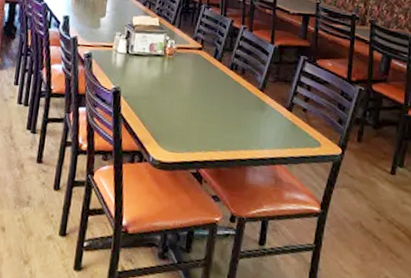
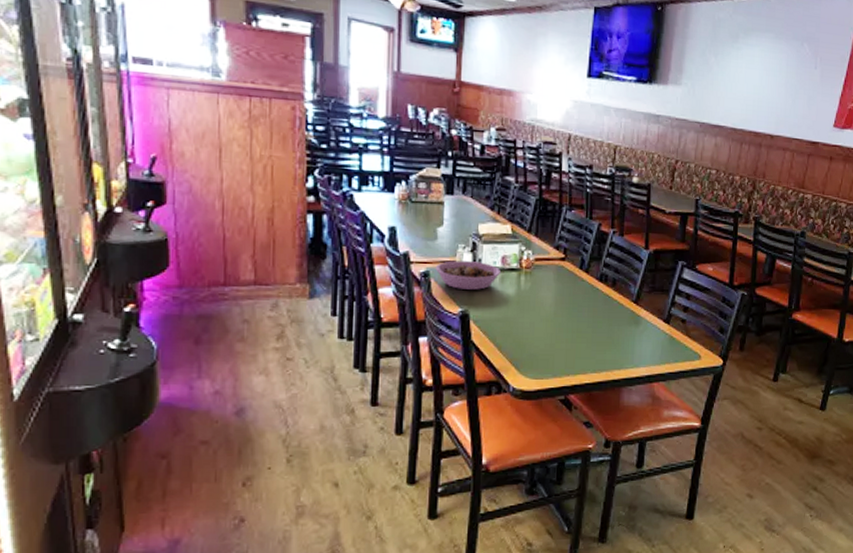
bowl: none [96,45,148,71] -> present [435,260,500,290]

